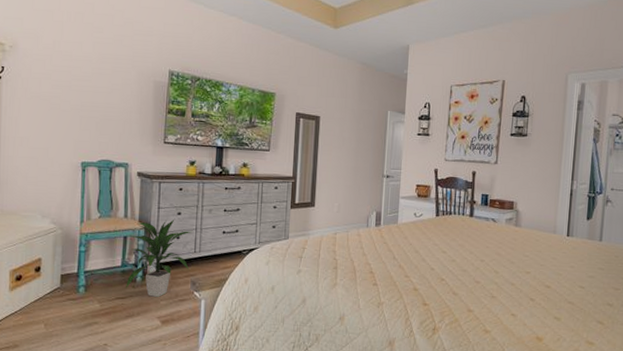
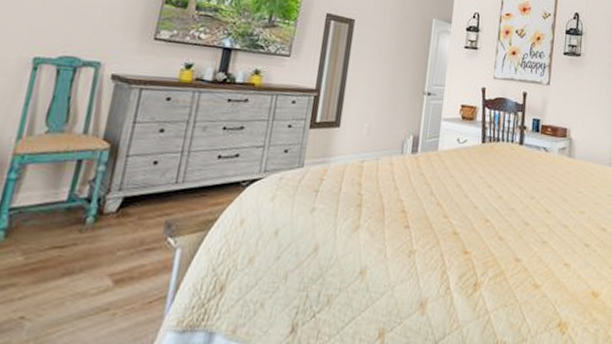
indoor plant: present [126,219,194,297] -> none [68,138,179,245]

